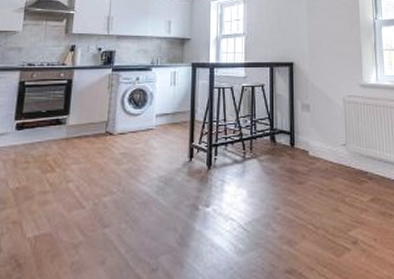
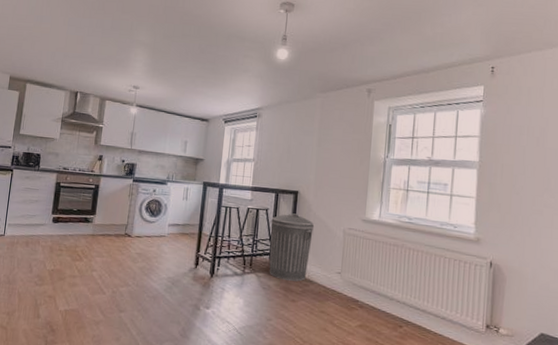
trash can: none [268,87,314,161] -> present [269,213,315,282]

